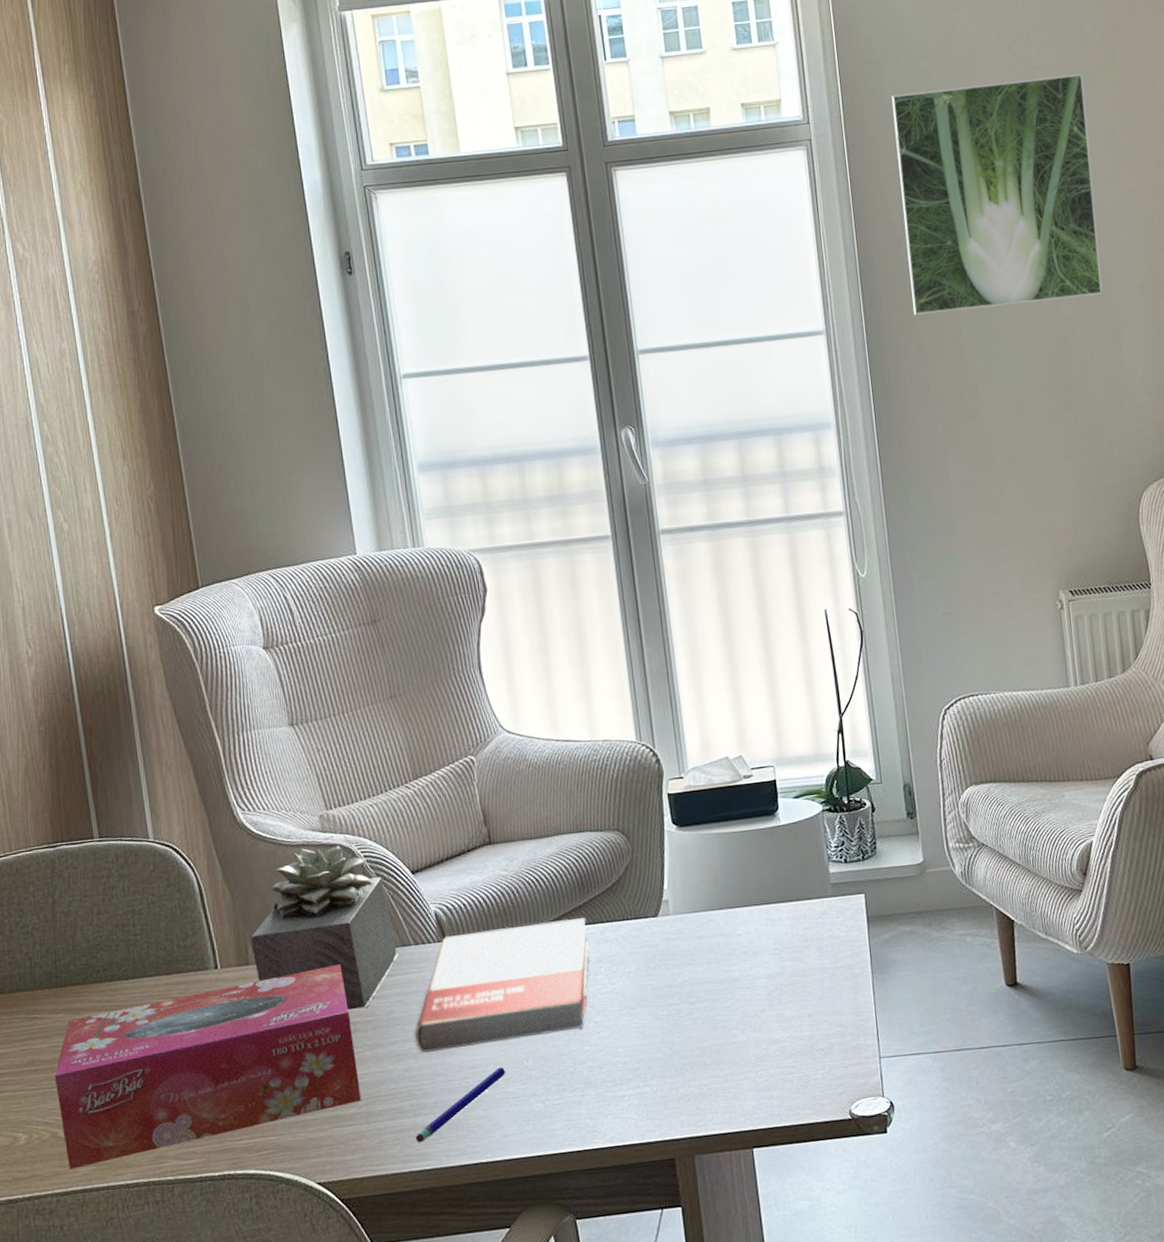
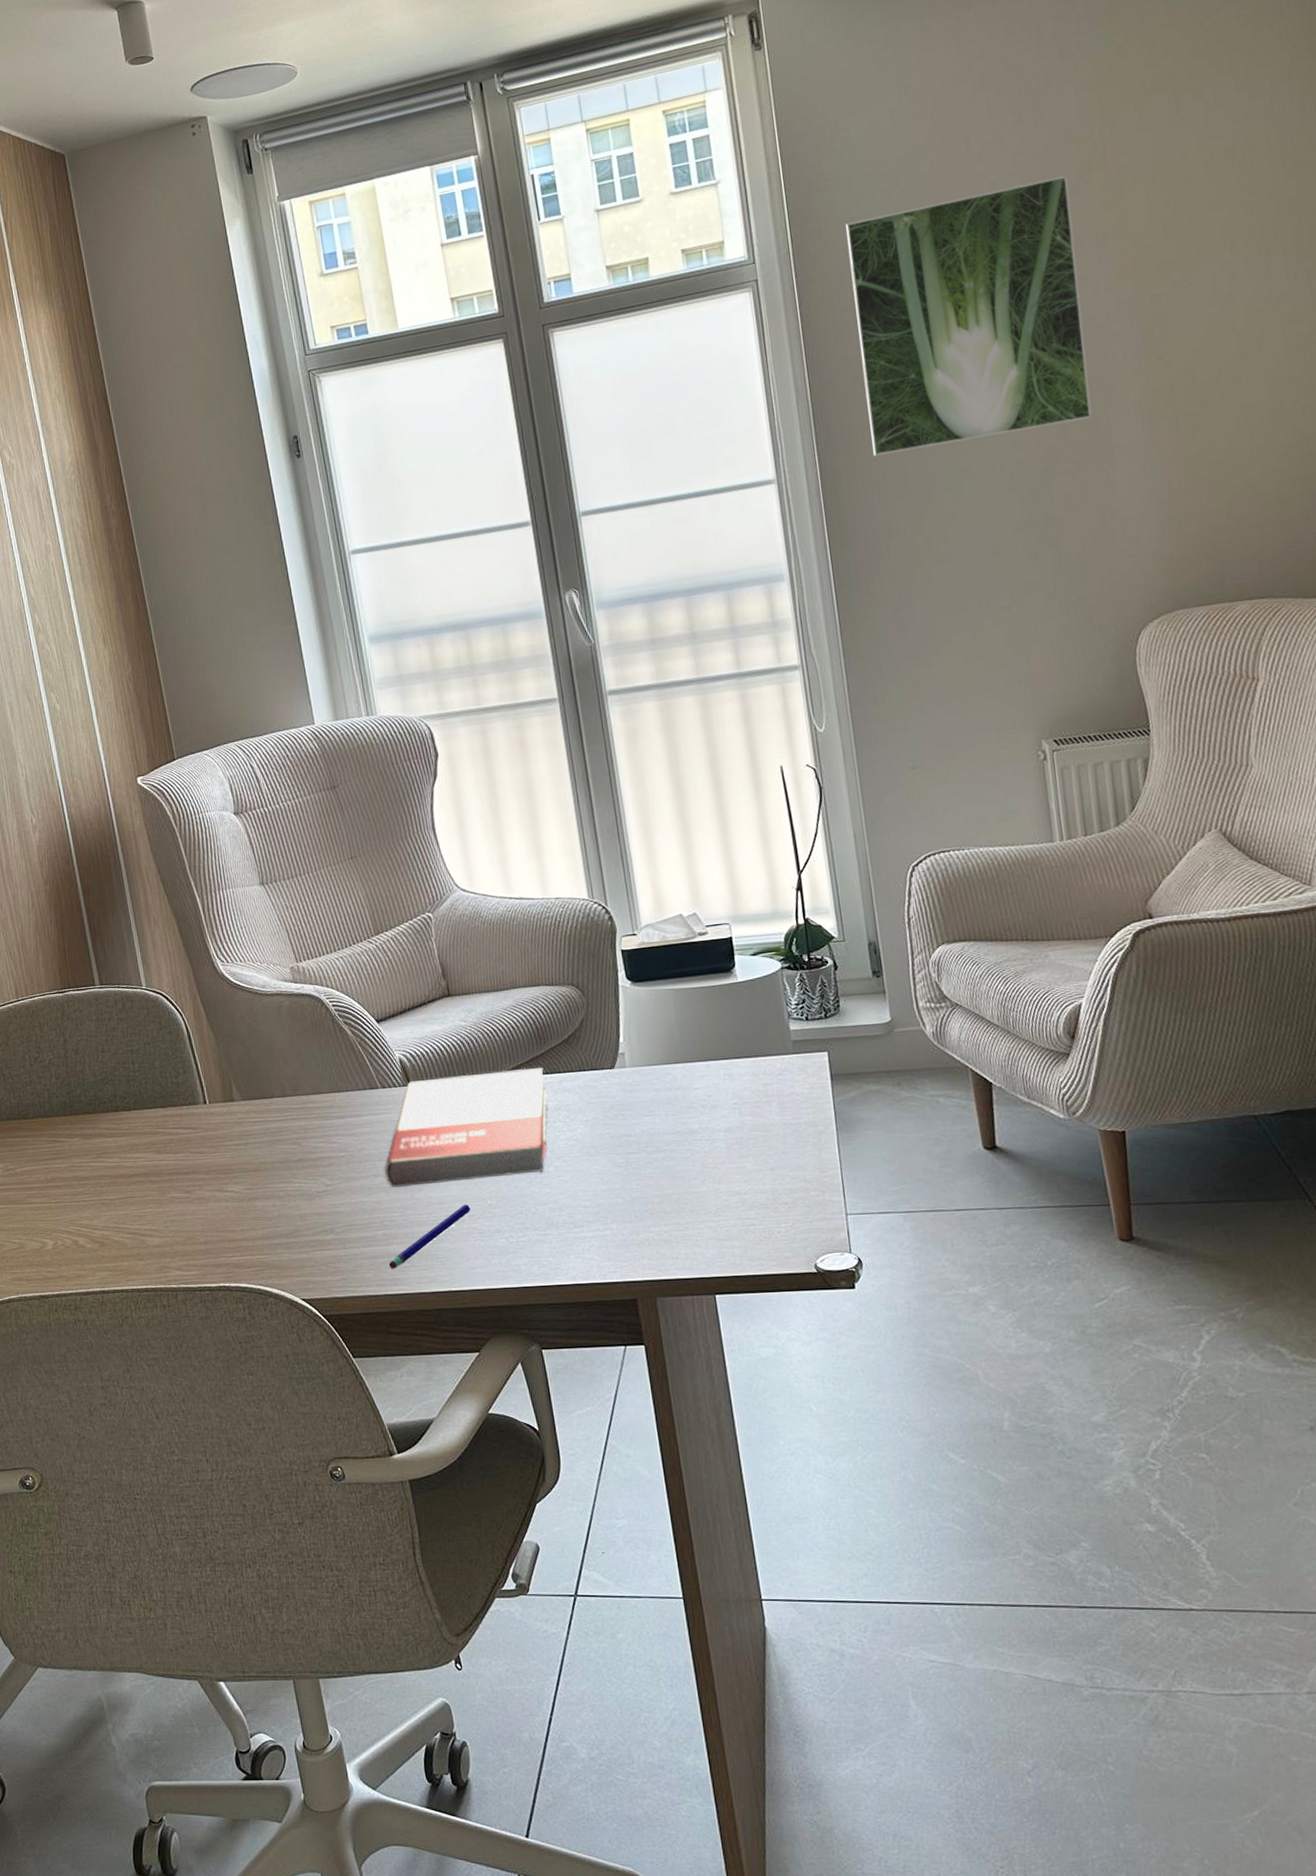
tissue box: present [54,963,361,1169] -> none [73,1103,338,1273]
succulent plant: present [250,844,399,1011] -> none [234,994,367,1146]

